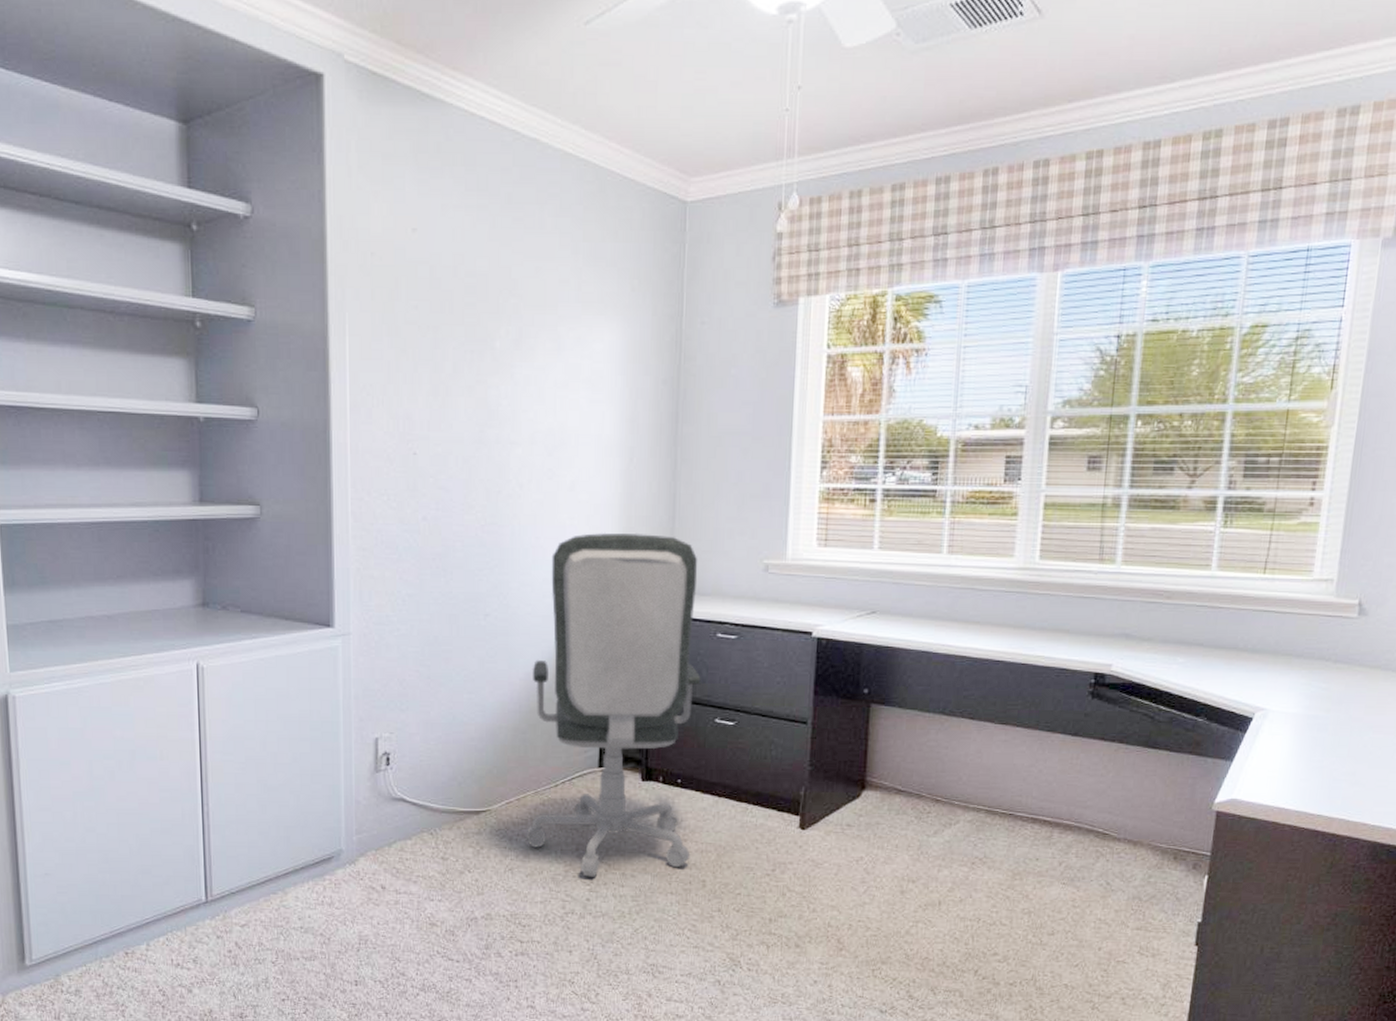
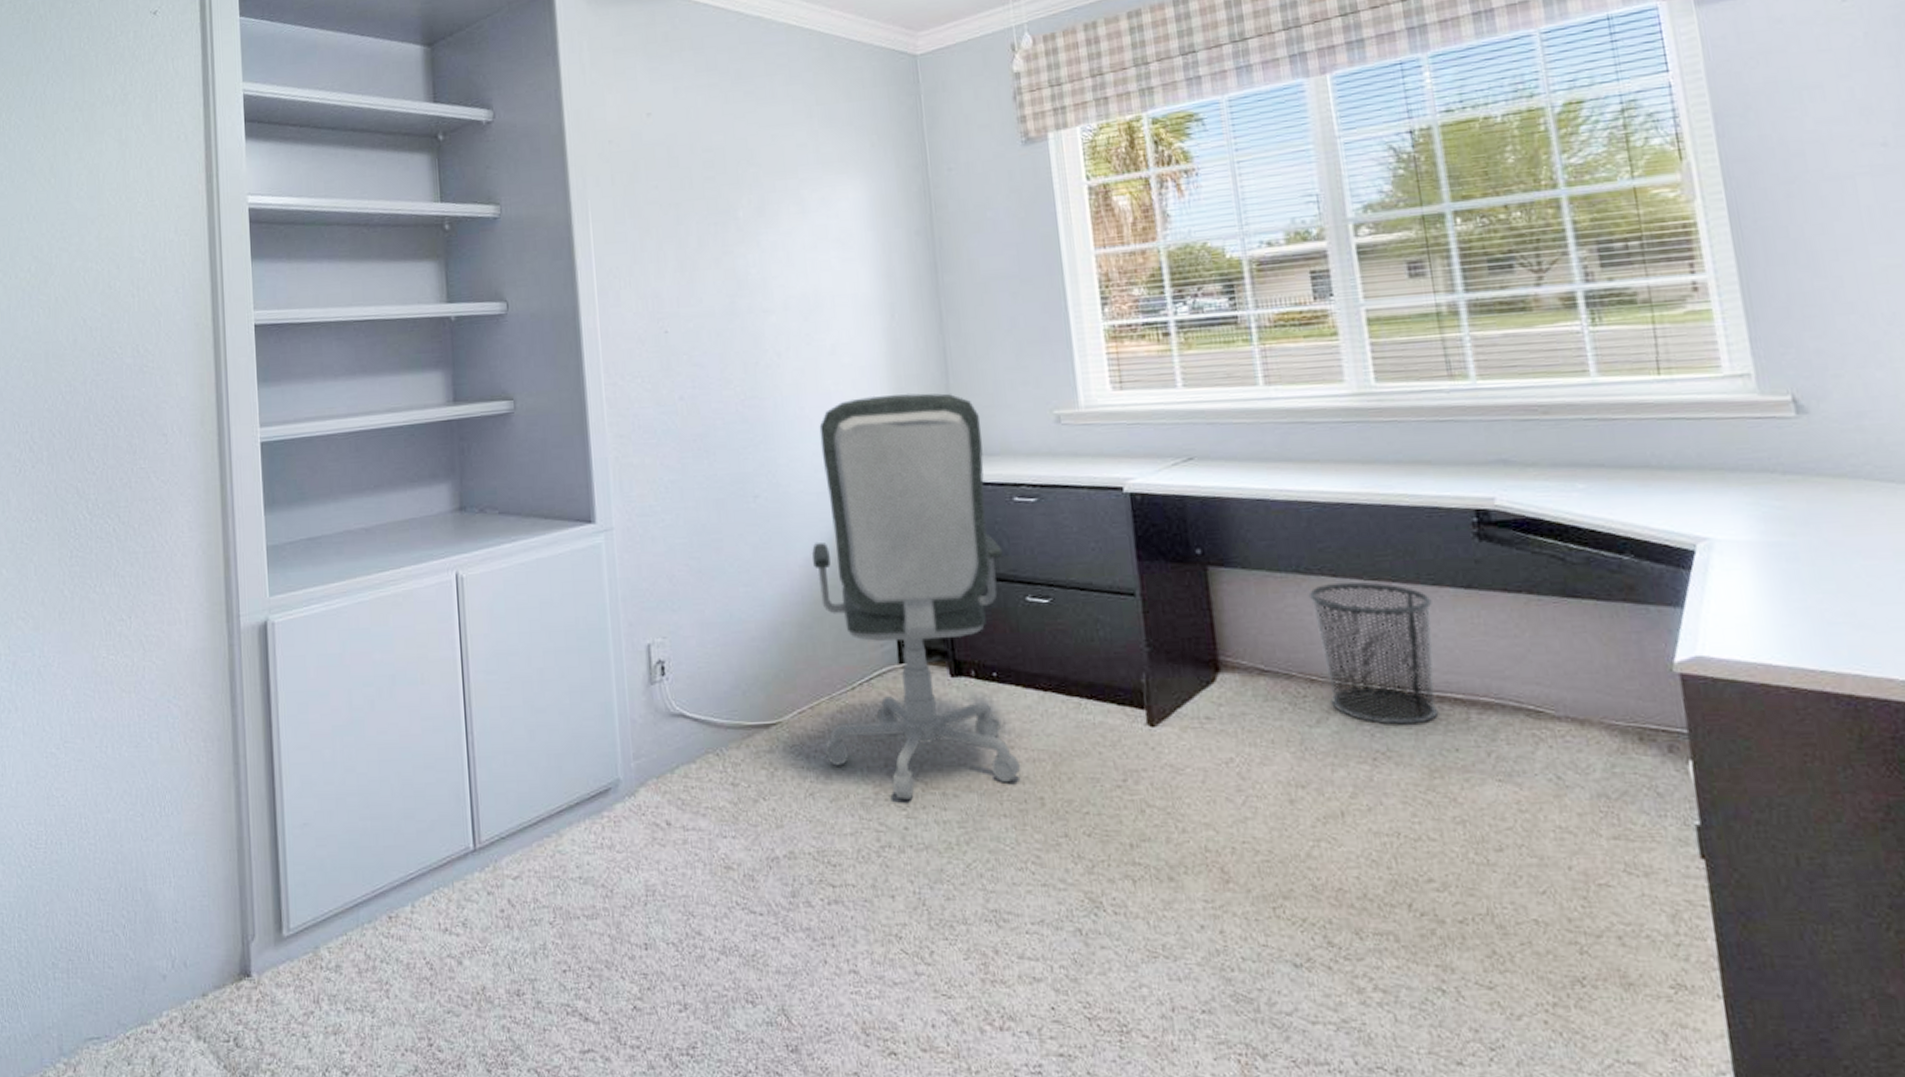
waste bin: none [948,724,1044,839] -> present [1308,581,1439,725]

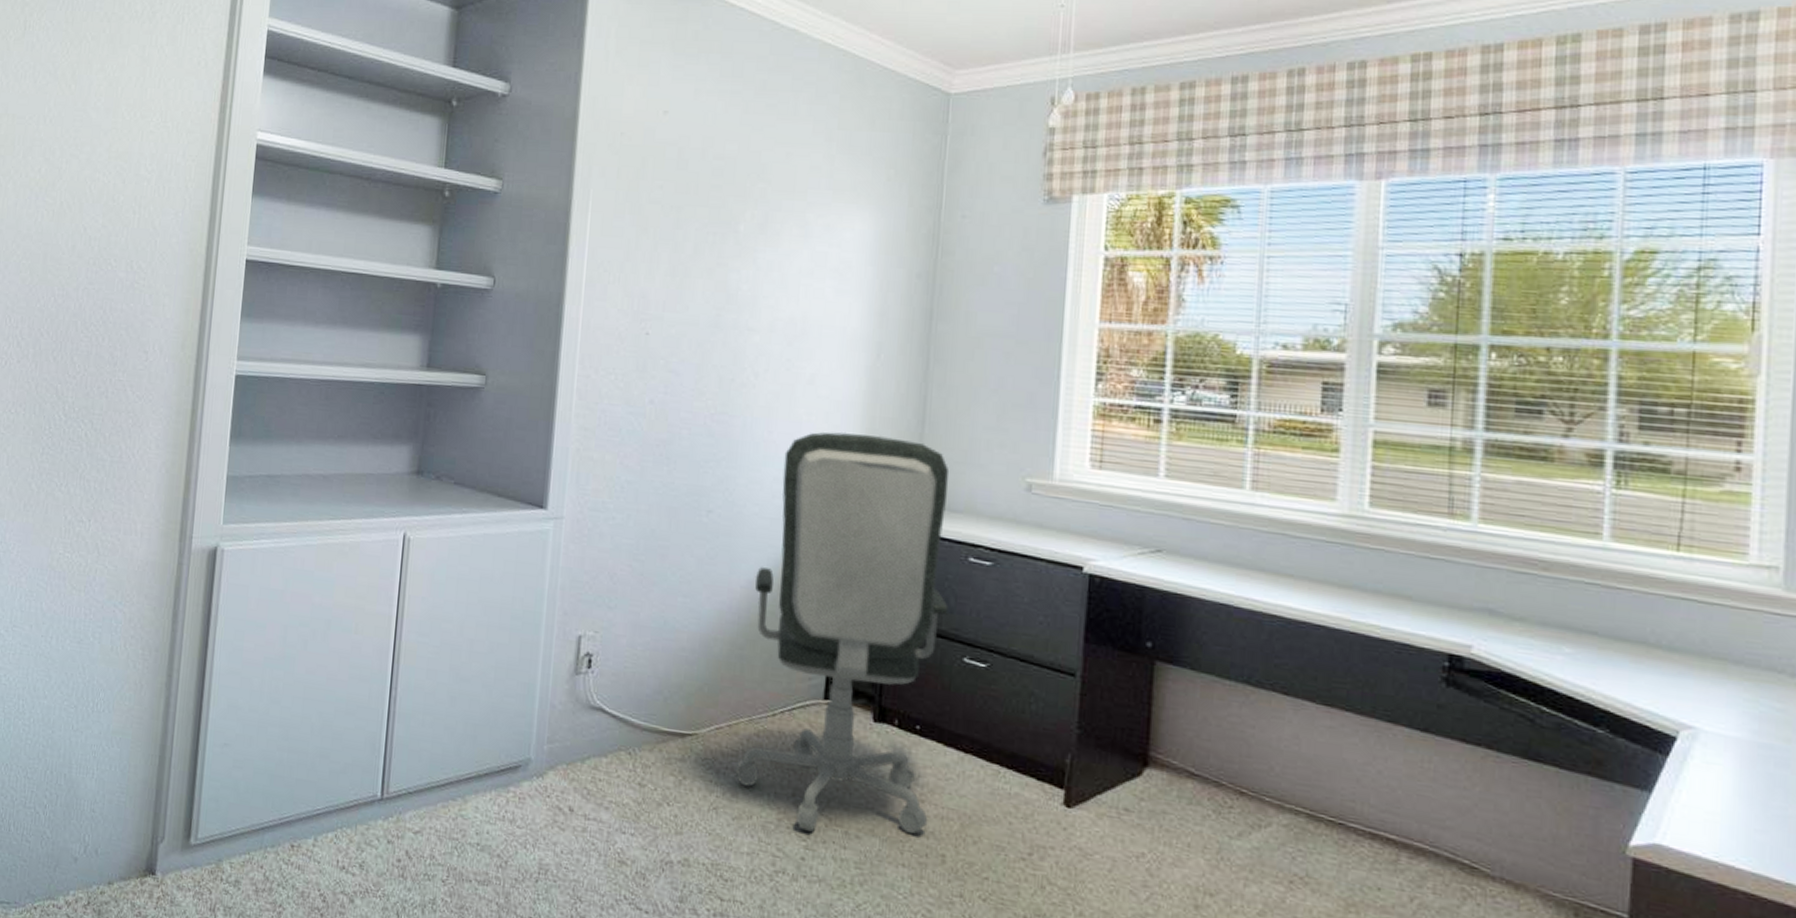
waste bin: present [1308,581,1439,725] -> none [1255,700,1384,857]

